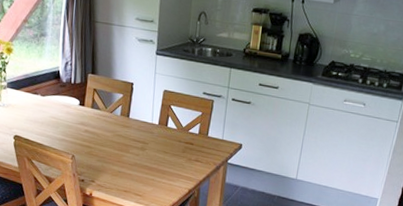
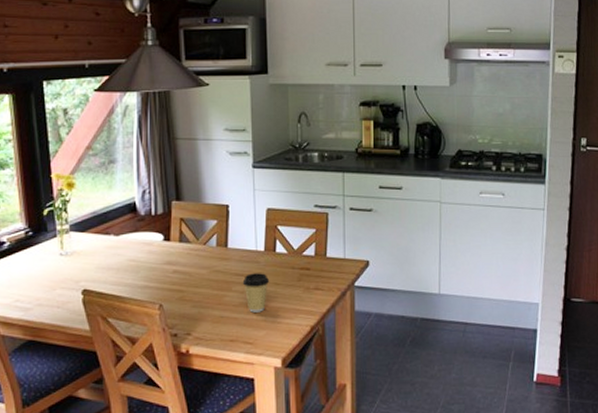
coffee cup: none [138,141,160,173] -> present [242,273,270,313]

